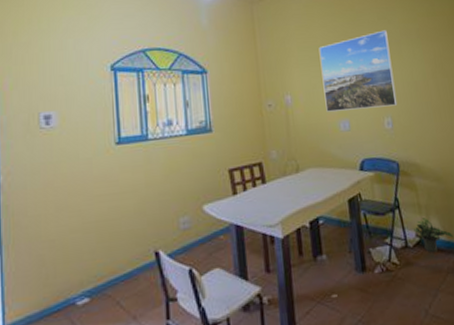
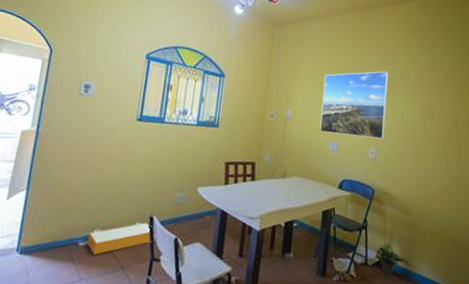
storage bin: none [86,259,163,312] -> present [87,222,152,255]

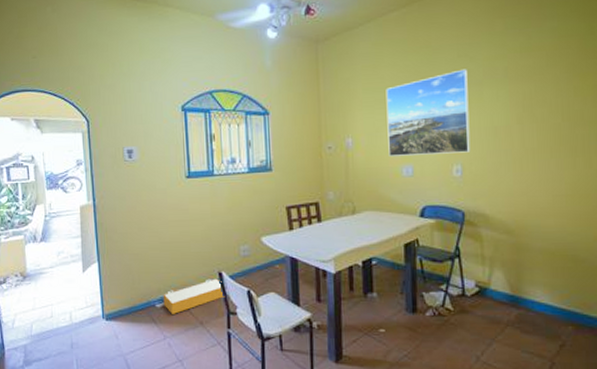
potted plant: present [375,242,411,276] -> none [473,269,520,305]

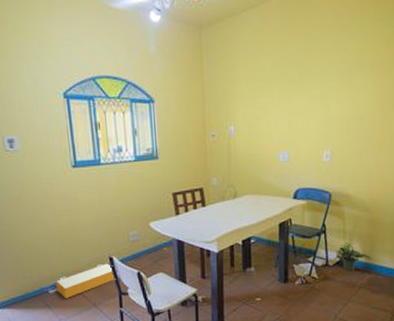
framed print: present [386,69,471,156] -> none [266,59,340,143]
potted plant: none [473,269,520,305] -> present [336,242,372,271]

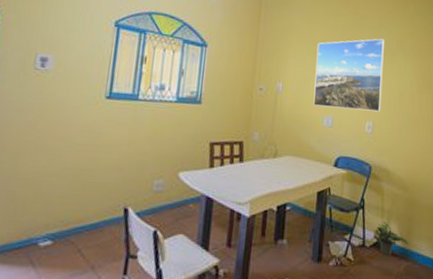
storage bin: present [55,263,117,298] -> none [49,214,127,255]
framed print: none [266,59,340,143] -> present [313,38,384,112]

